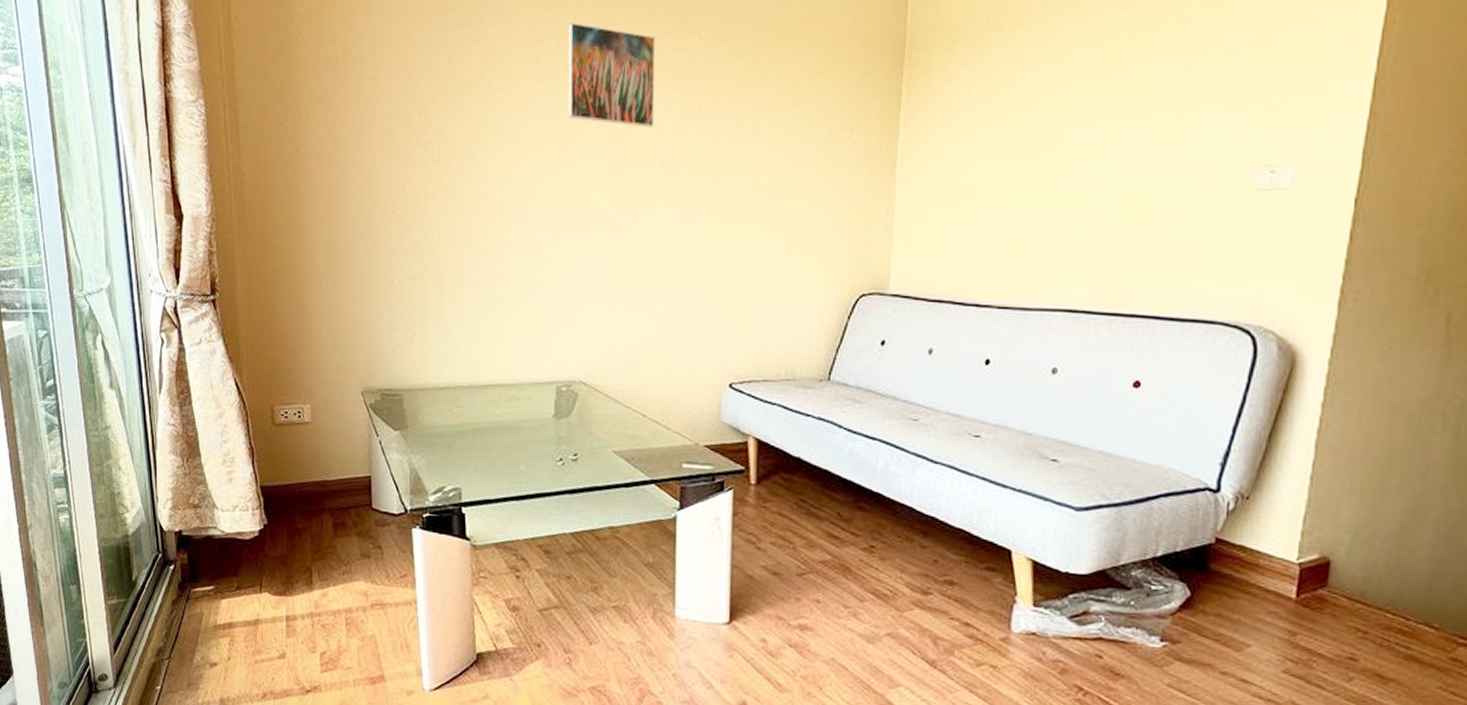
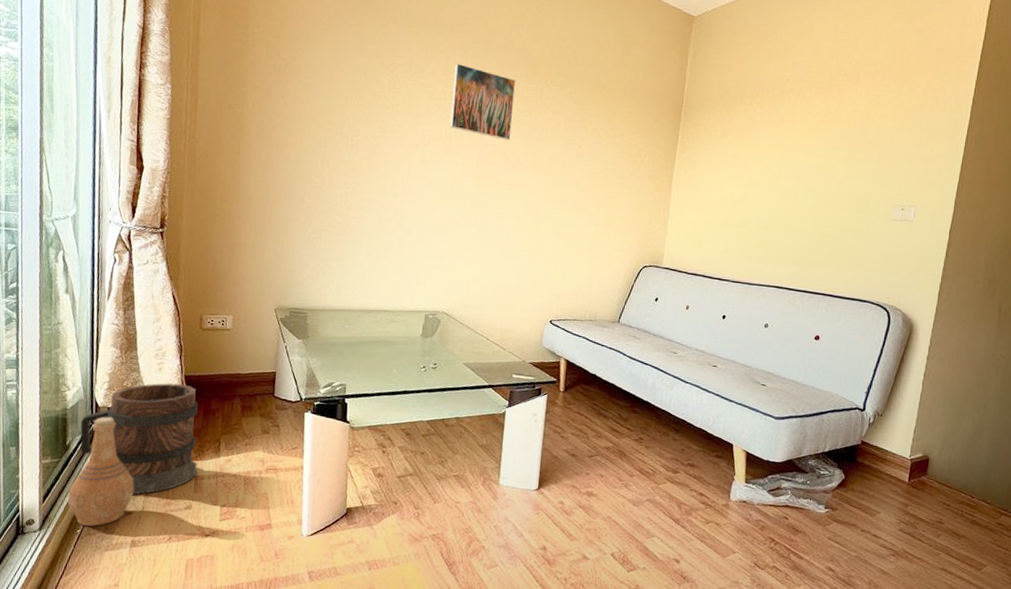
vase: none [142,544,216,682] -> present [68,417,135,526]
wooden barrel: none [146,497,287,642] -> present [80,383,198,495]

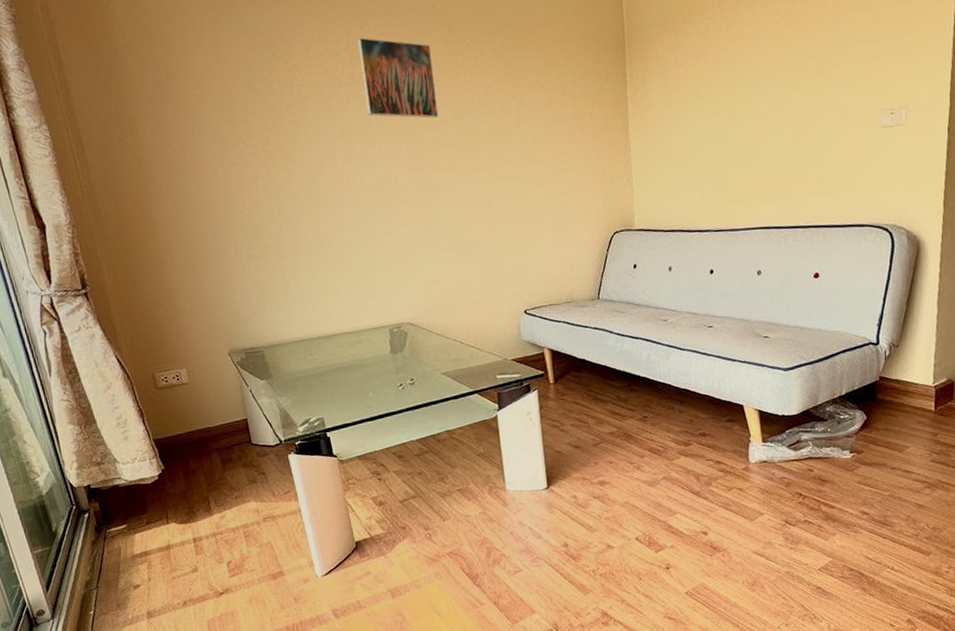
vase: present [68,417,135,526] -> none [69,496,136,606]
wooden barrel: present [80,383,198,495] -> none [60,449,194,568]

